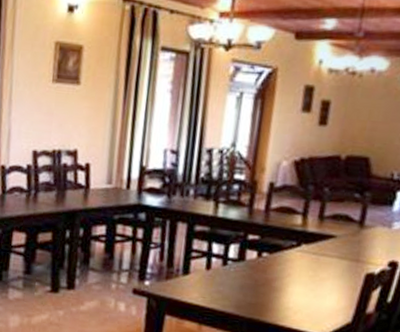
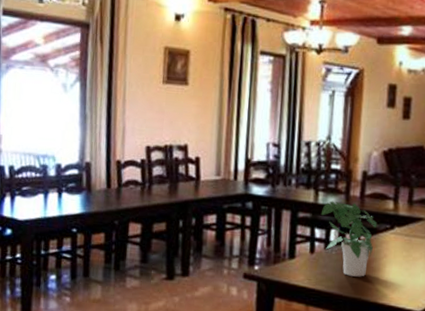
potted plant: none [219,214,282,297] -> present [320,201,377,277]

